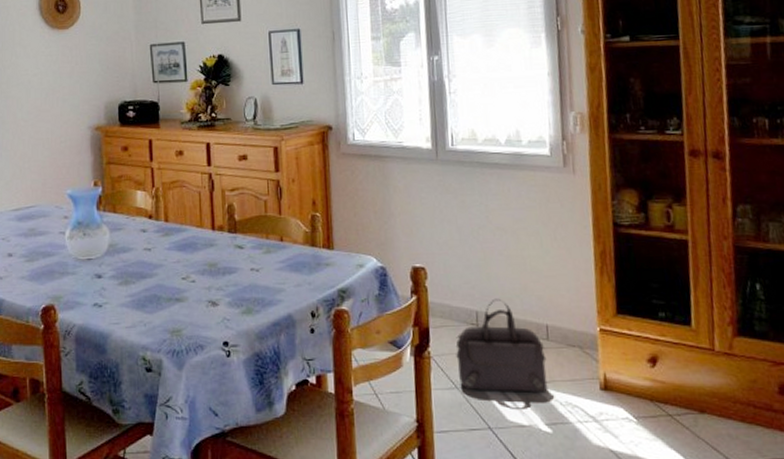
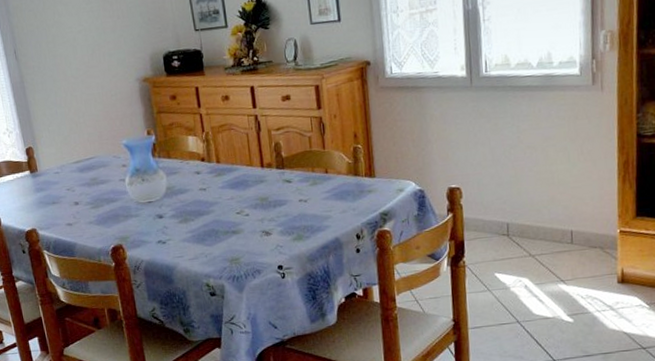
handbag: present [455,298,548,392] -> none [488,210,571,291]

